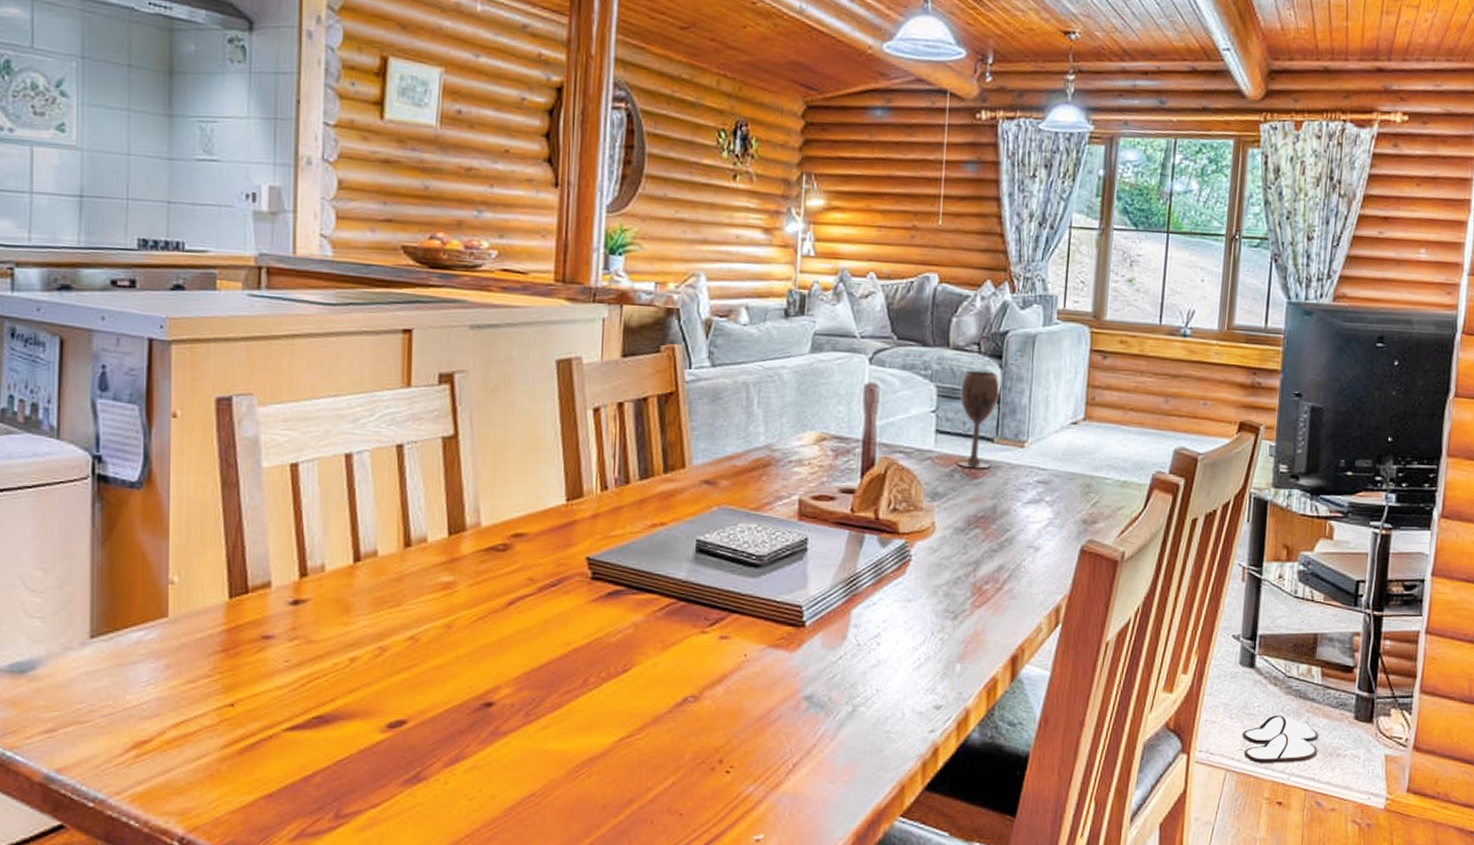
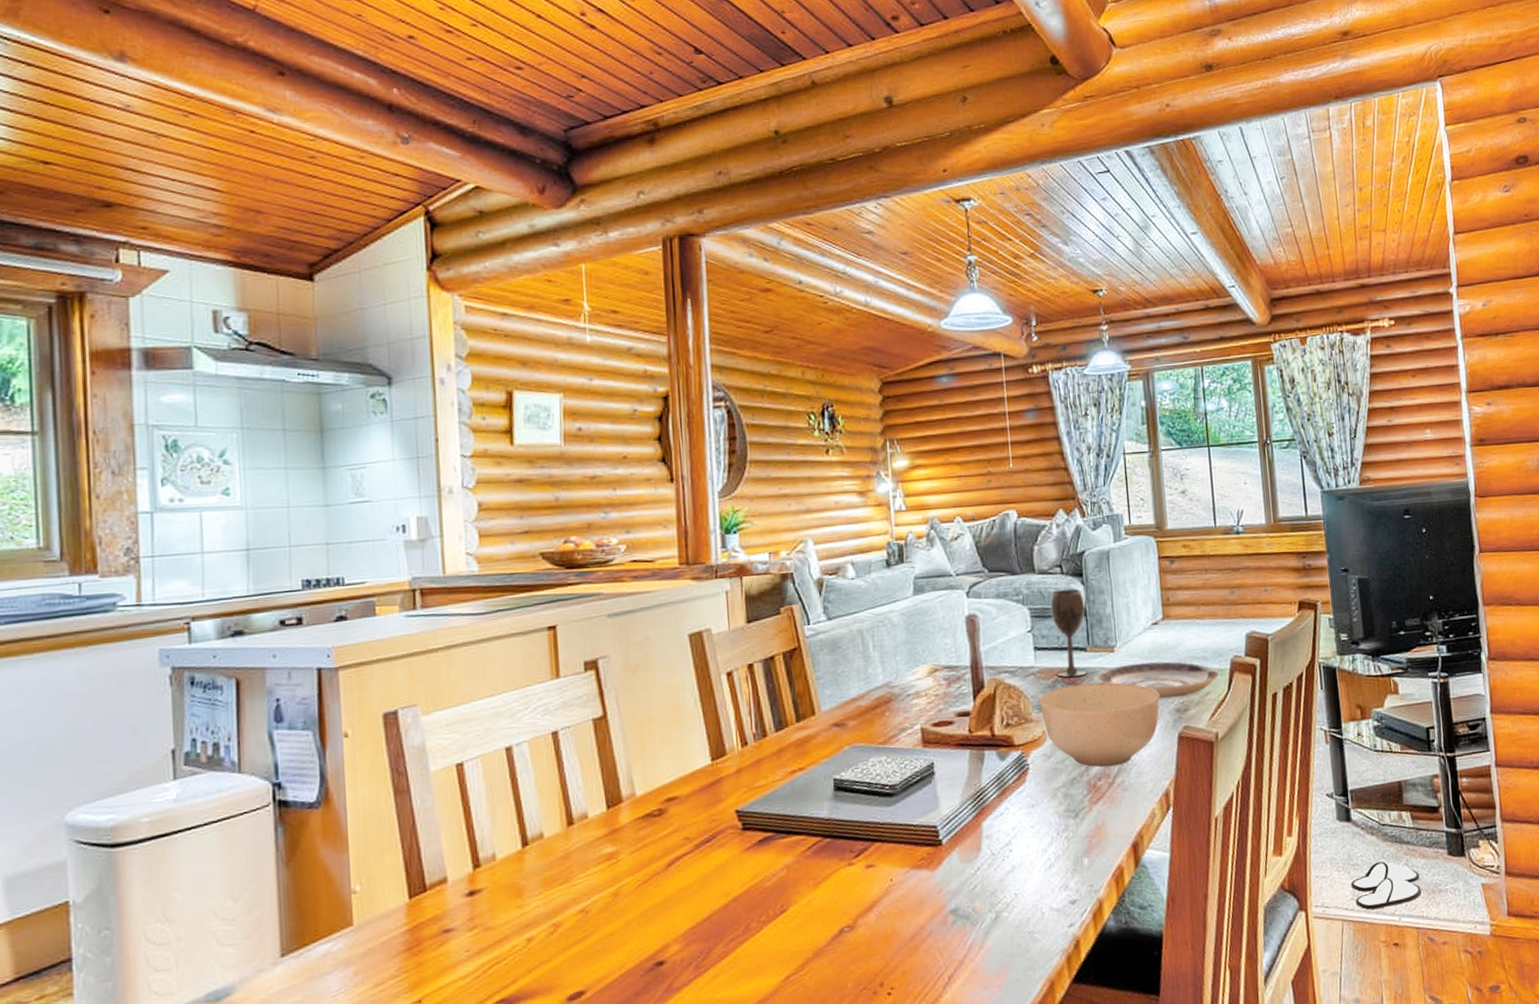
bowl: none [932,477,1068,571] -> present [1039,682,1161,767]
plate: none [1002,463,1137,508] -> present [1098,661,1219,699]

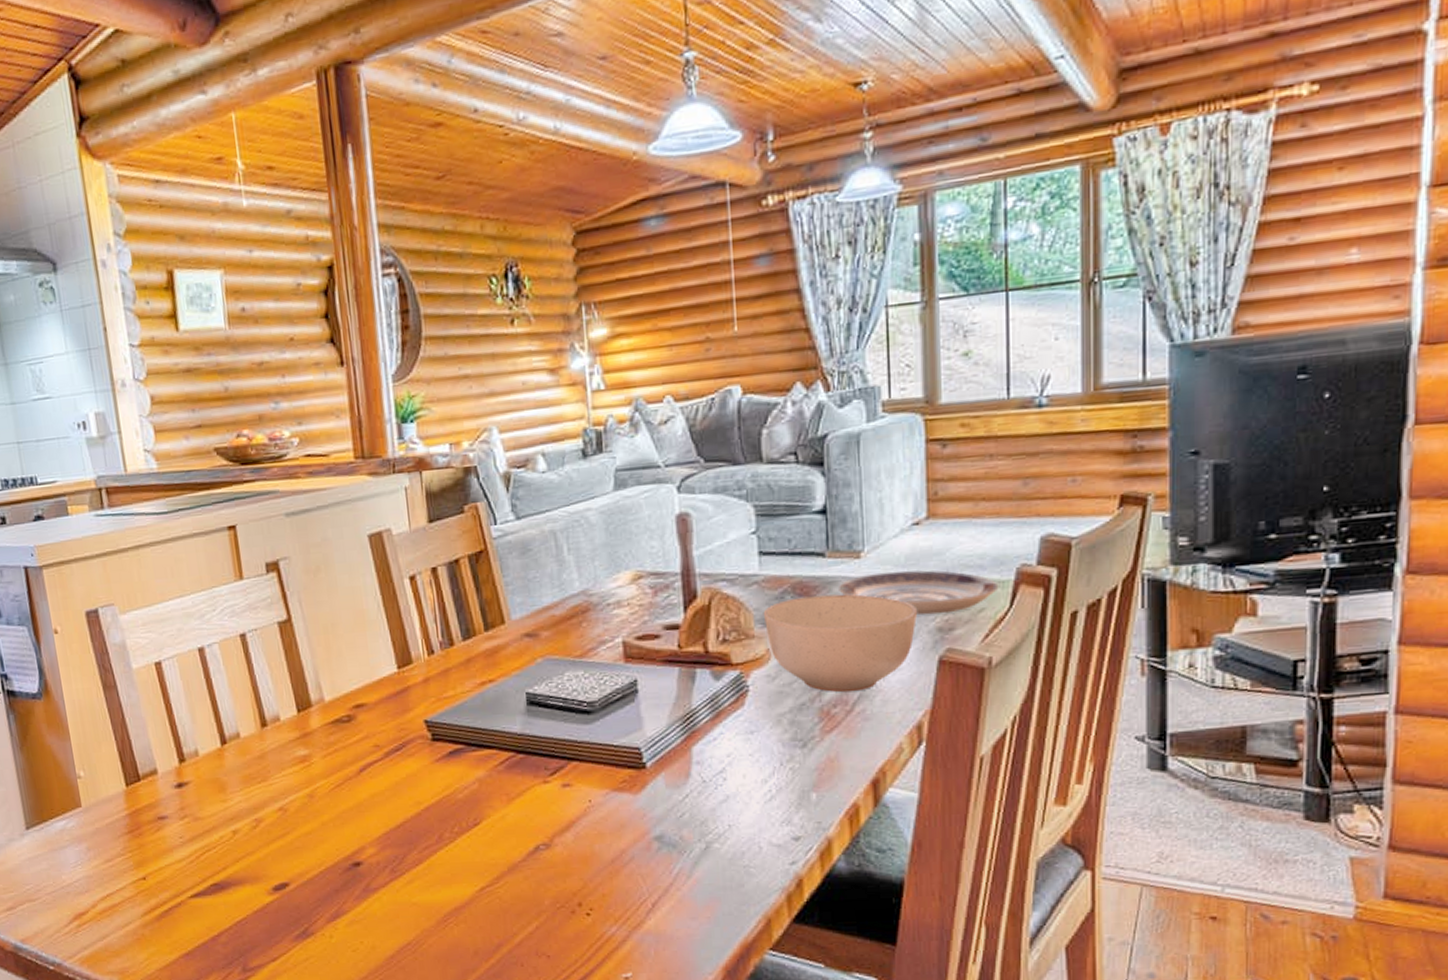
wine glass: present [1050,588,1088,678] -> none [781,481,826,588]
slippers: present [1351,861,1422,910] -> none [1159,821,1259,875]

